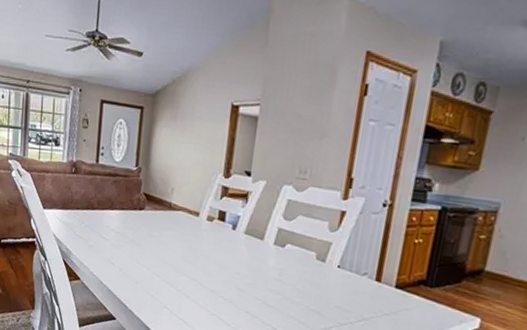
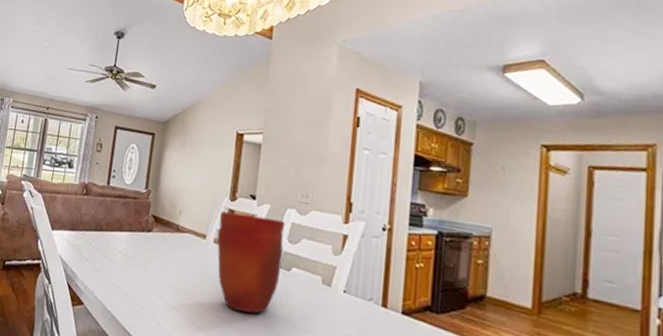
vase: none [210,189,282,288] -> present [217,211,286,314]

